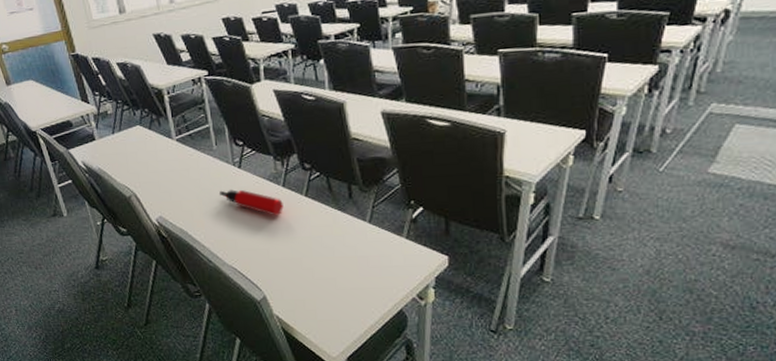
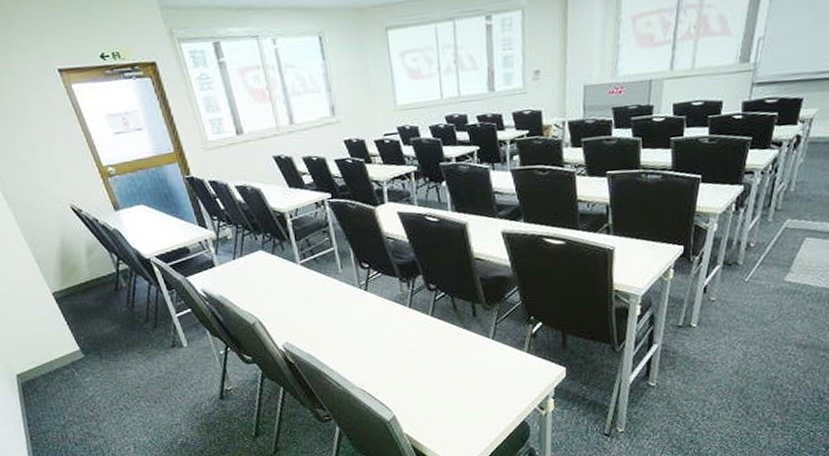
water bottle: present [218,189,283,216] -> none [345,311,410,337]

